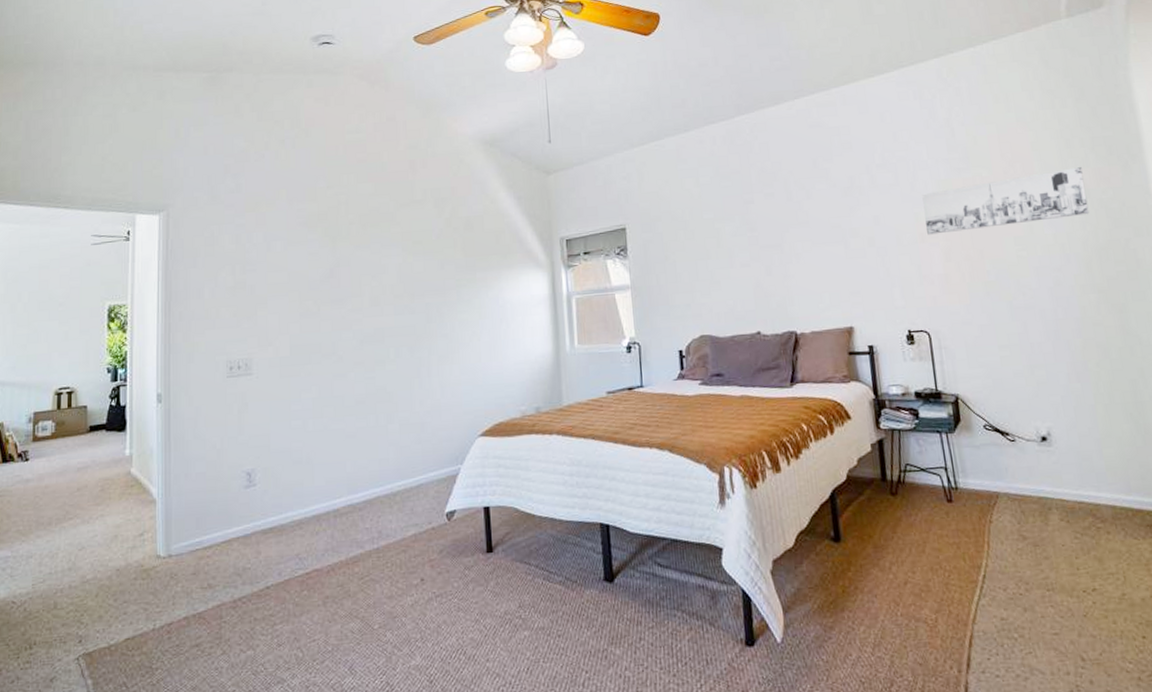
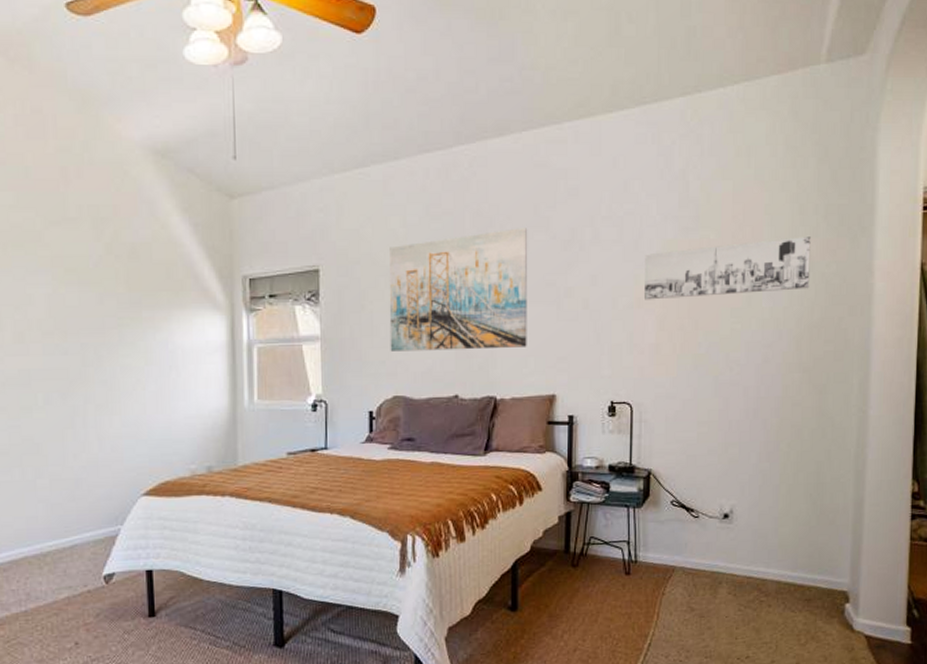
wall art: none [686,179,821,295] -> present [389,228,528,352]

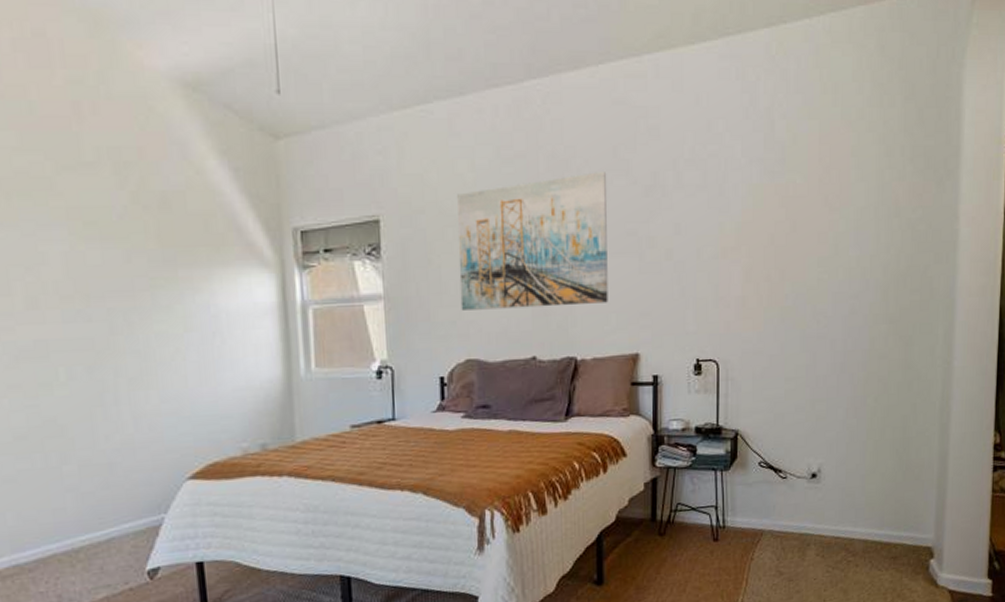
wall art: present [645,237,811,300] -> none [730,180,897,250]

